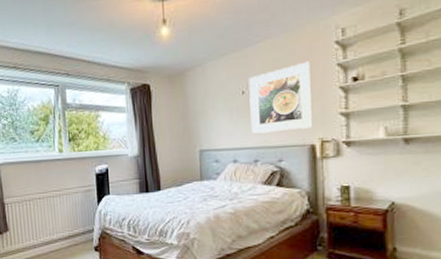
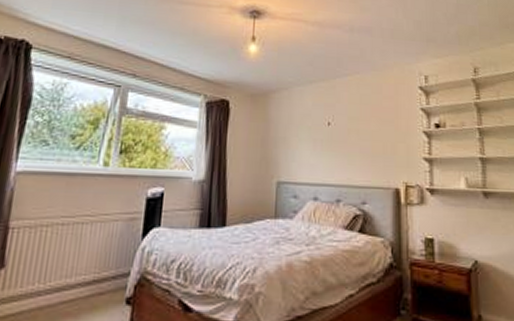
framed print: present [249,61,313,134] -> none [335,101,398,171]

